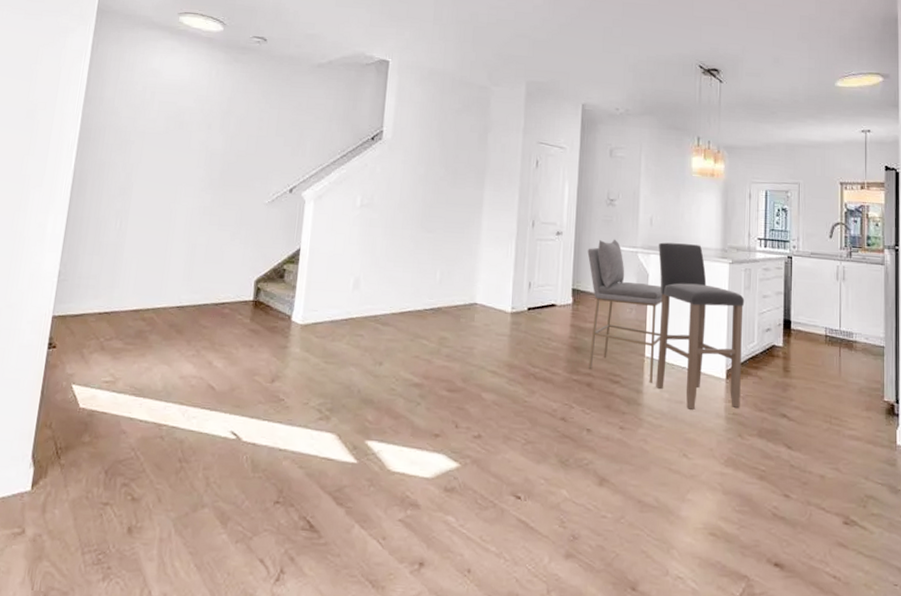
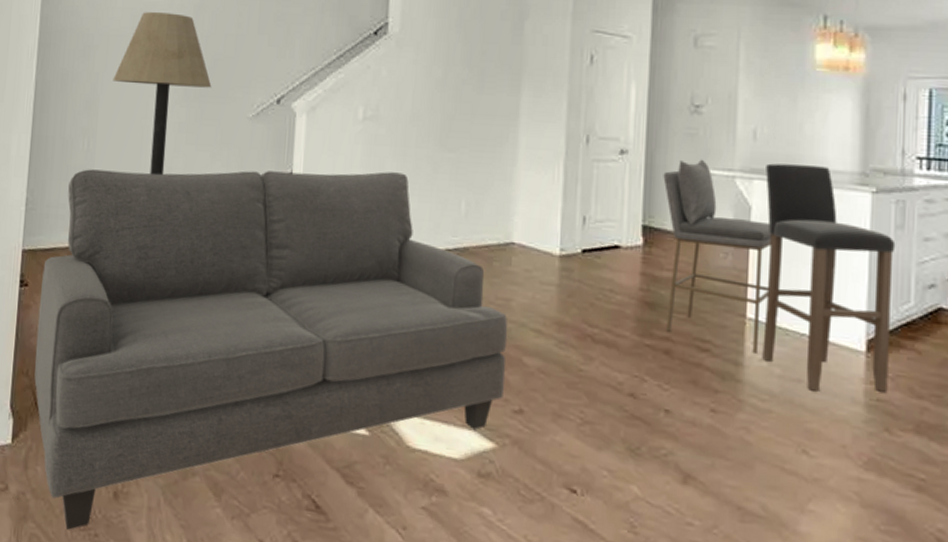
sofa: none [57,245,471,565] -> present [34,169,508,530]
floor lamp: none [146,115,234,251] -> present [112,12,212,175]

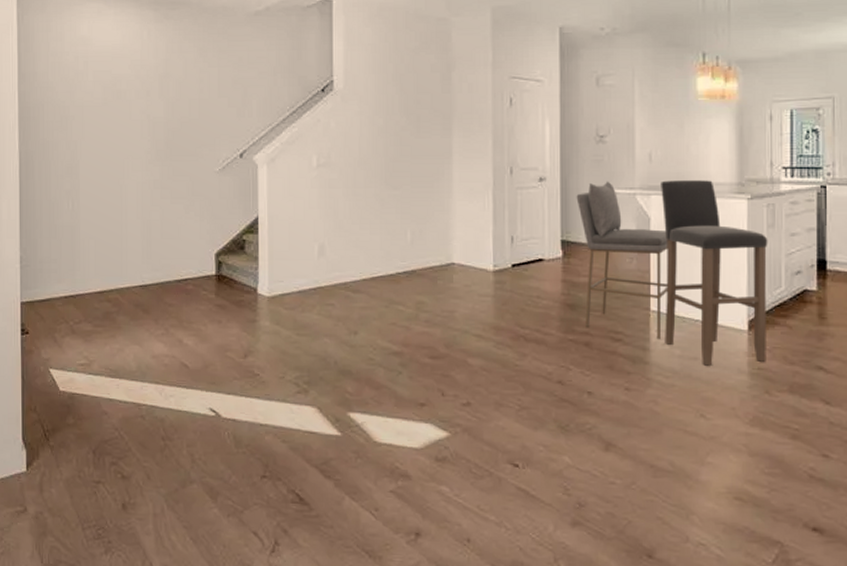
sofa: present [34,169,508,530] -> none [40,210,454,540]
floor lamp: present [112,12,212,175] -> none [90,83,181,228]

